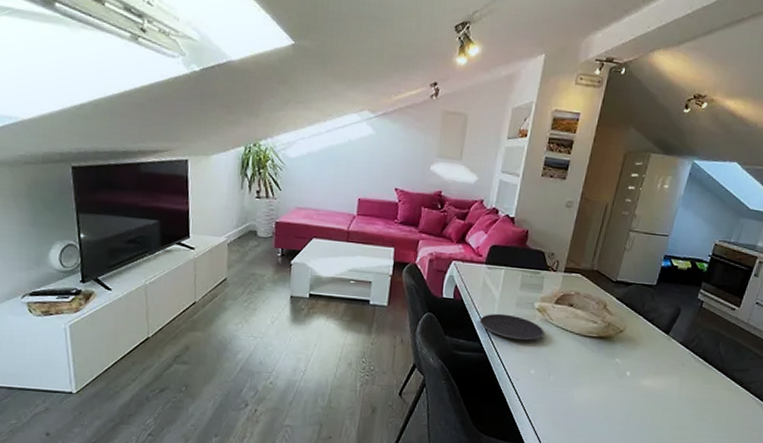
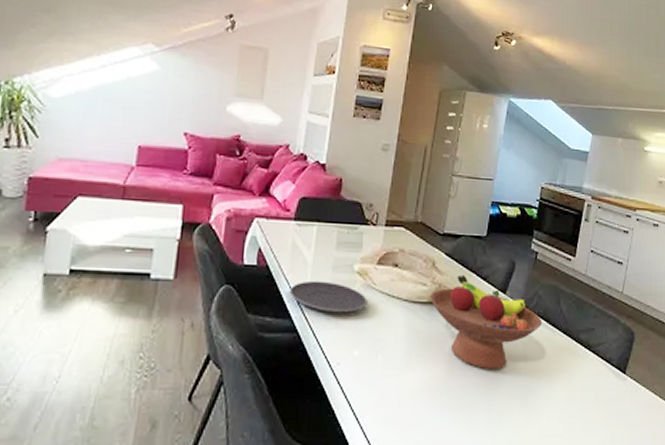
fruit bowl: none [599,316,700,395] -> present [430,274,543,370]

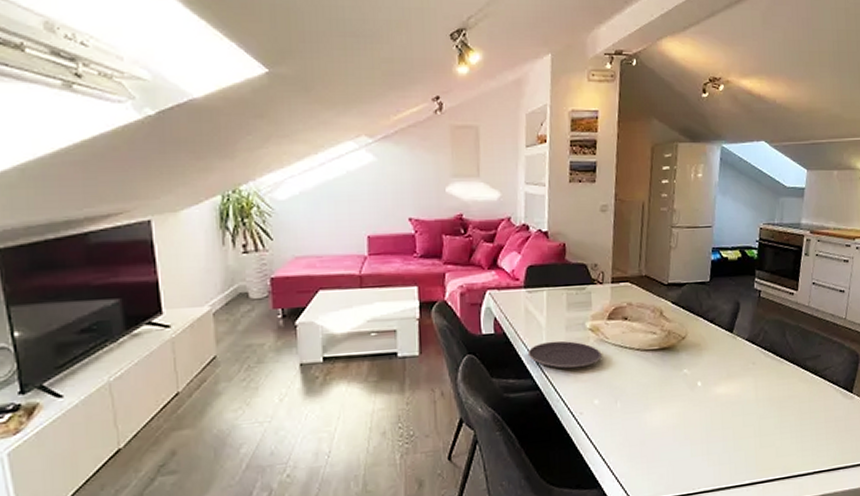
fruit bowl: present [430,274,543,370] -> none [661,319,770,404]

